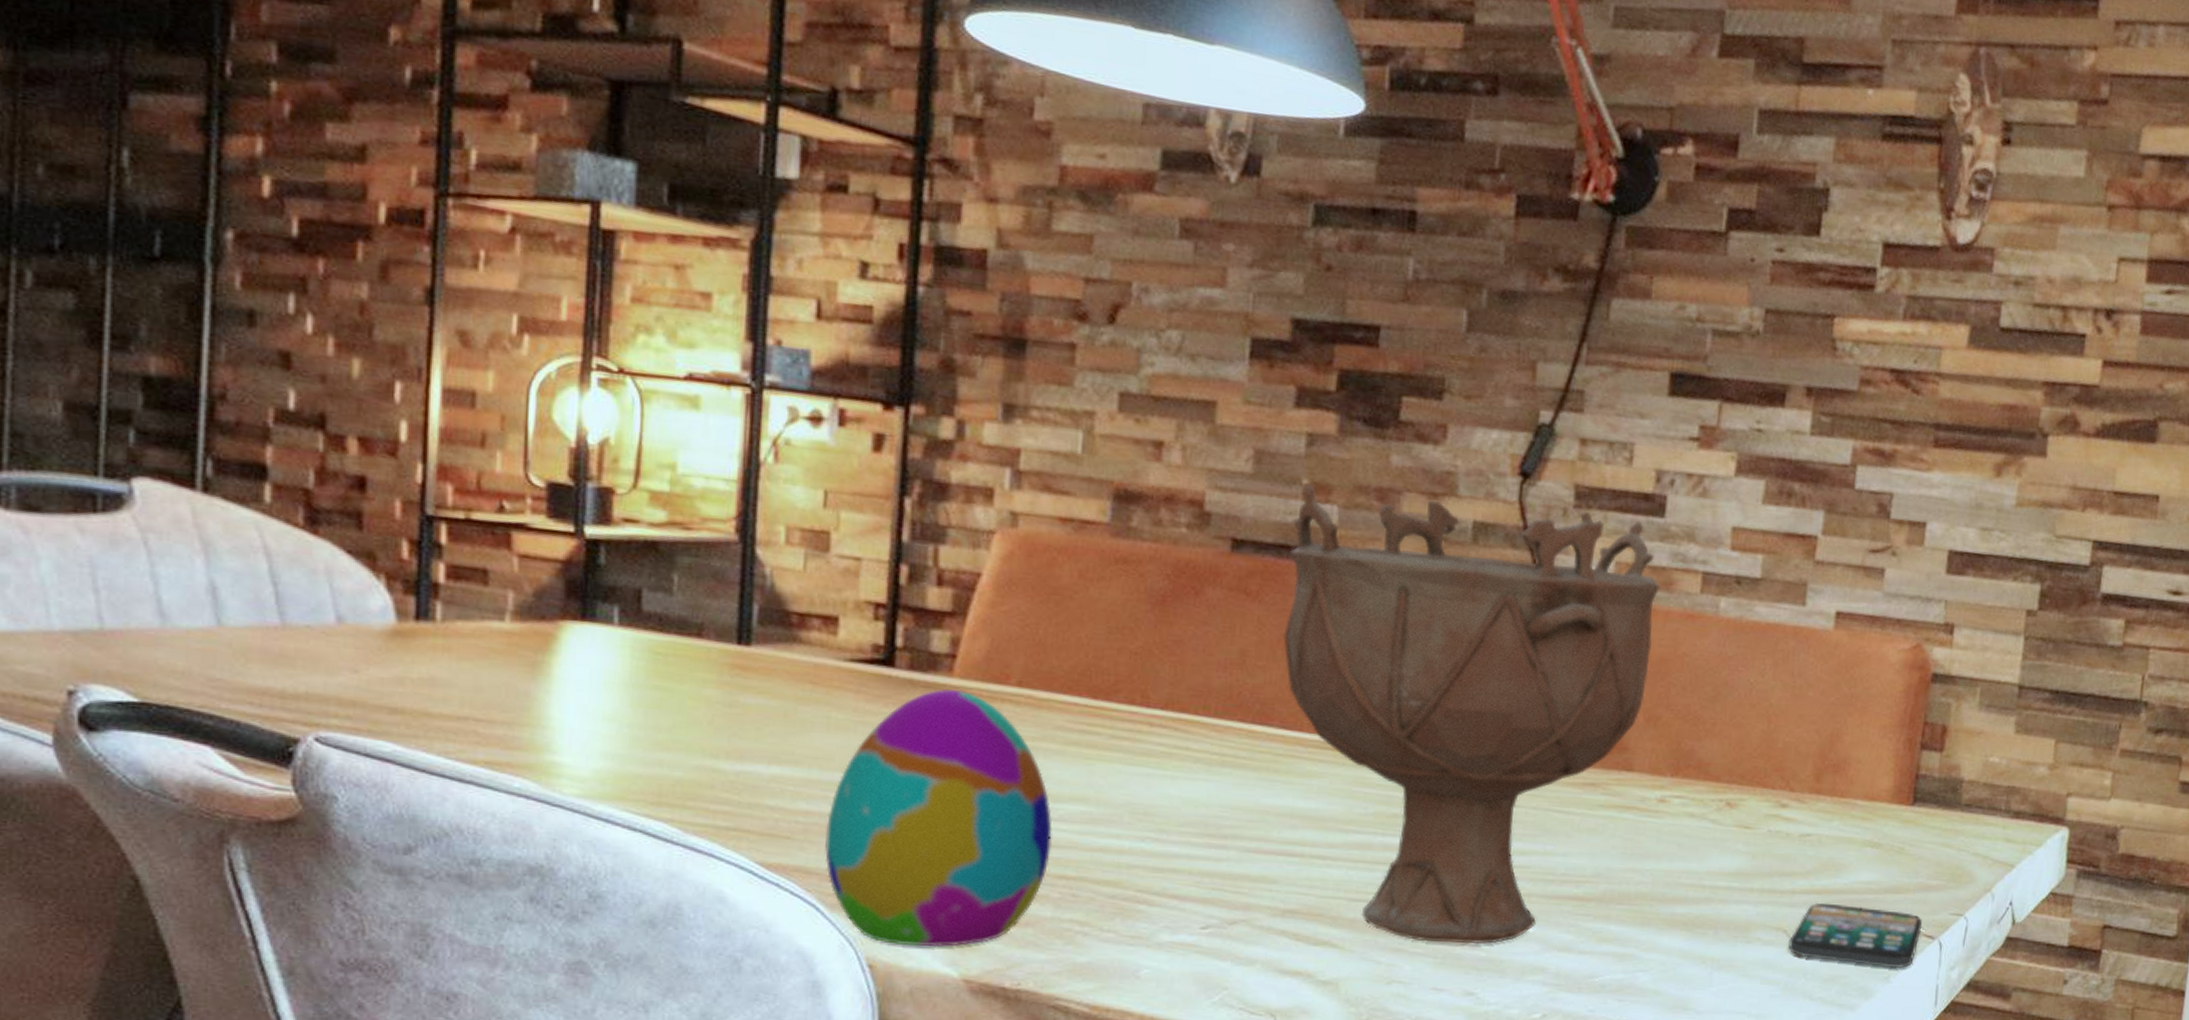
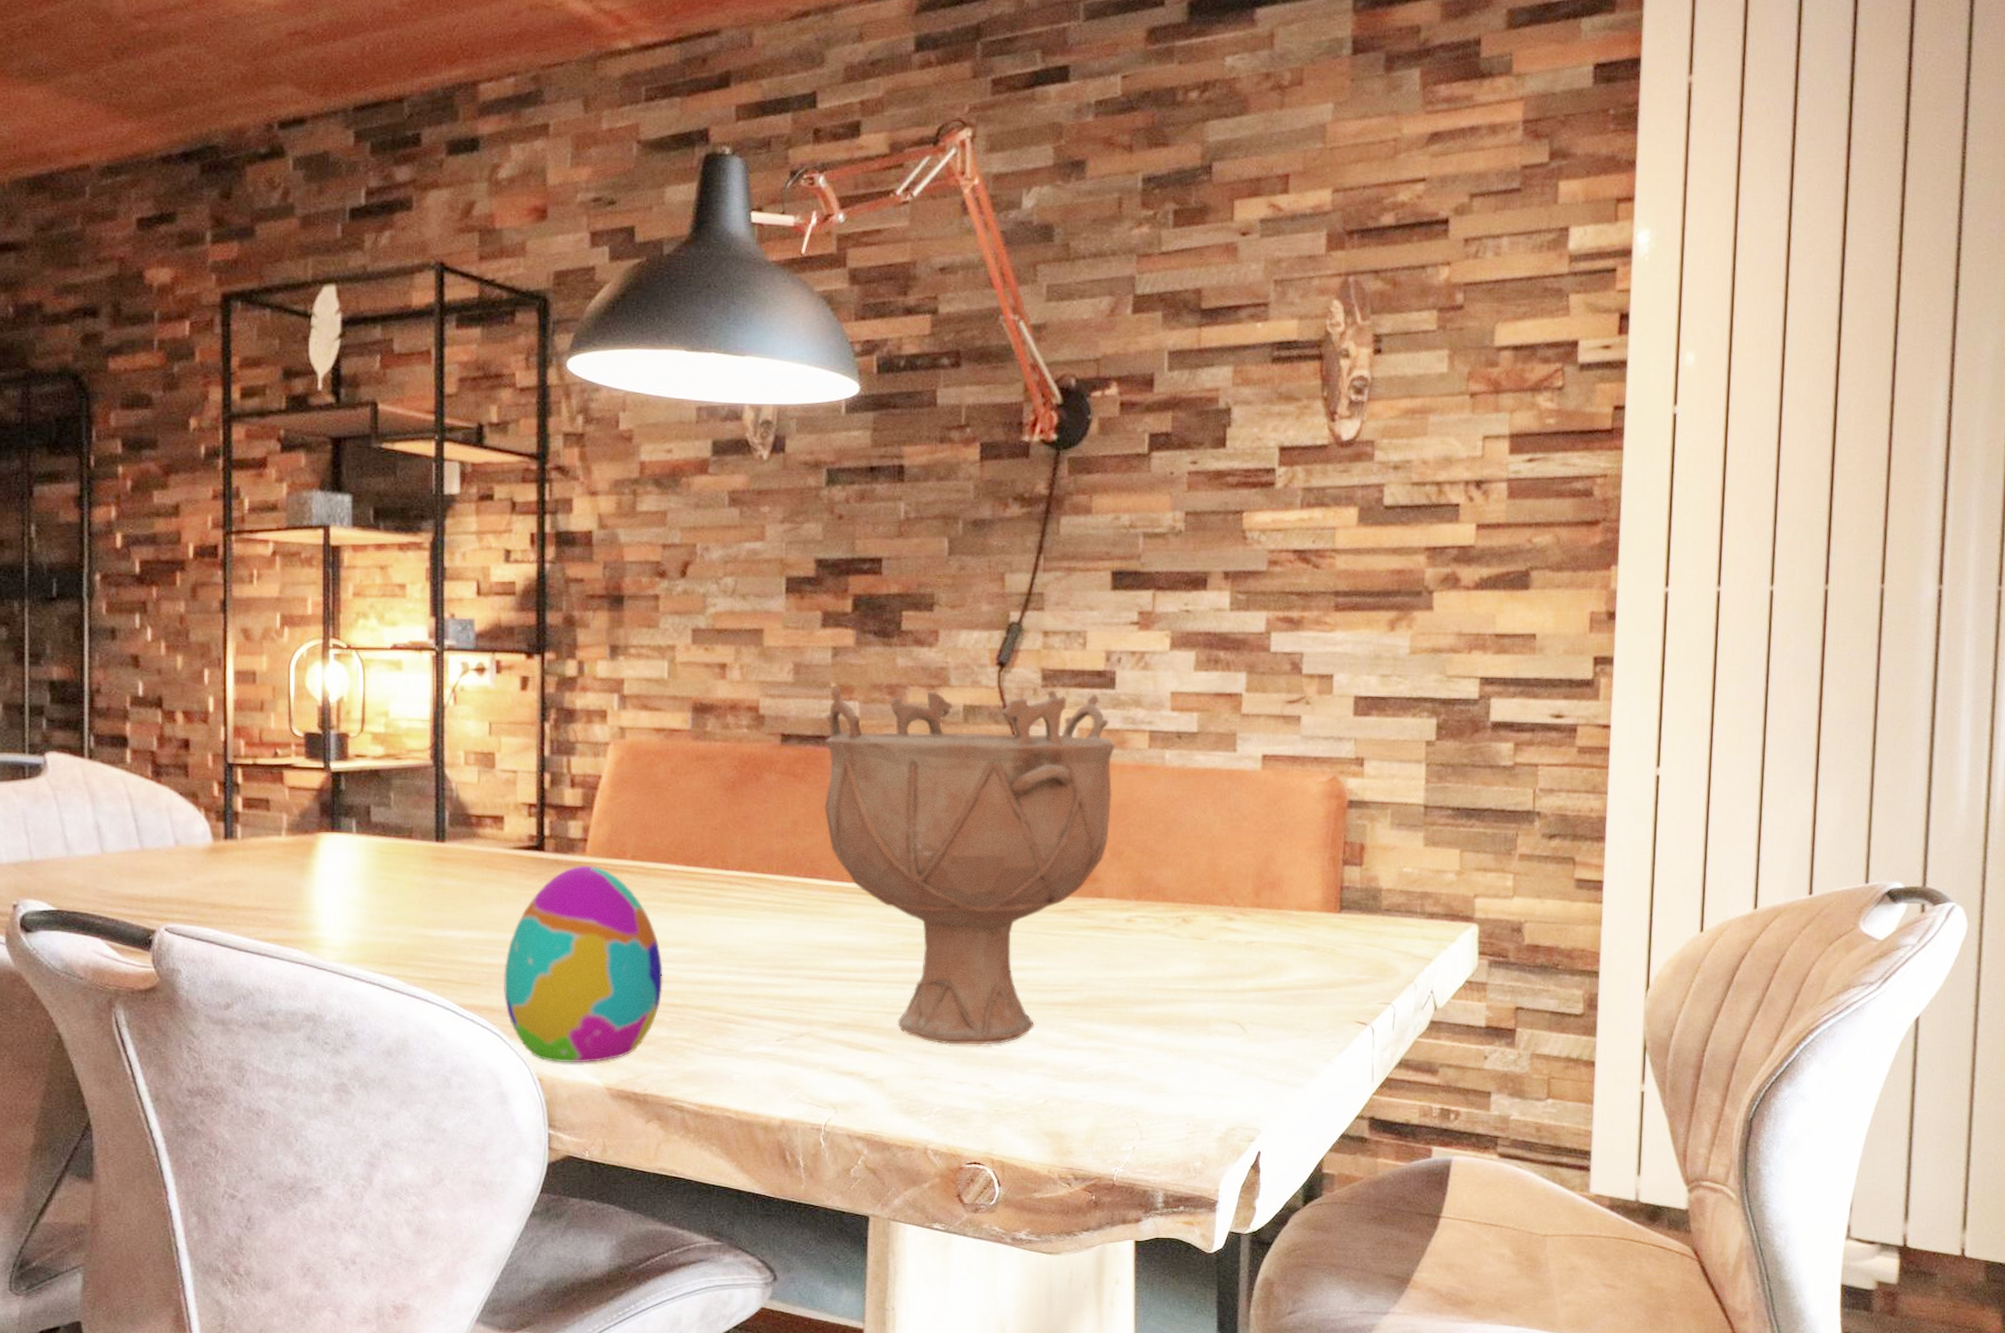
smartphone: present [1788,902,1922,969] -> none [1243,998,1356,1052]

